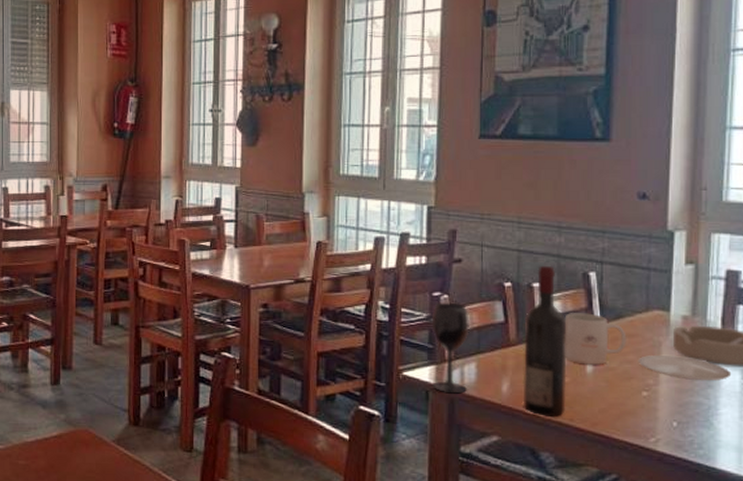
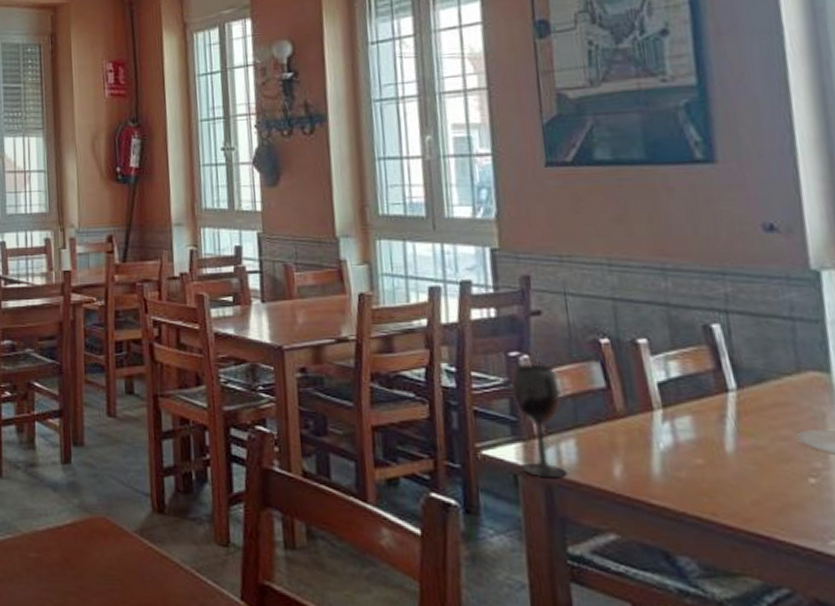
wine bottle: present [523,265,567,417] -> none [632,316,704,510]
mug: present [564,313,627,365] -> none [686,376,776,443]

